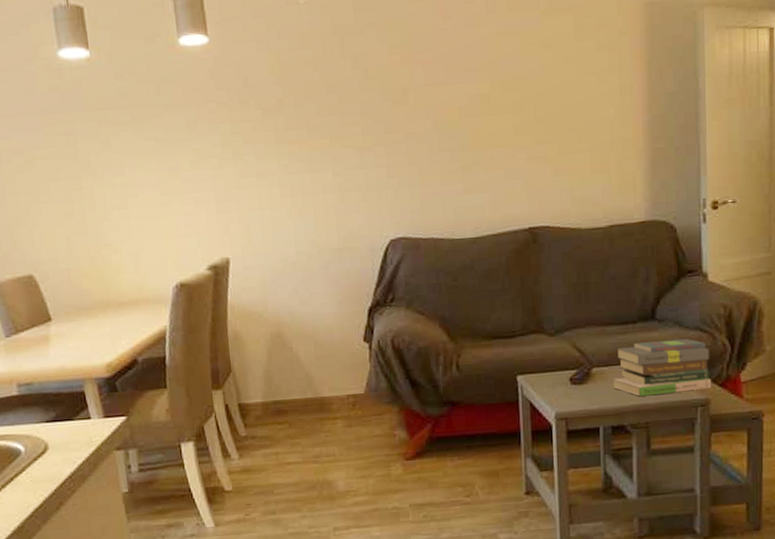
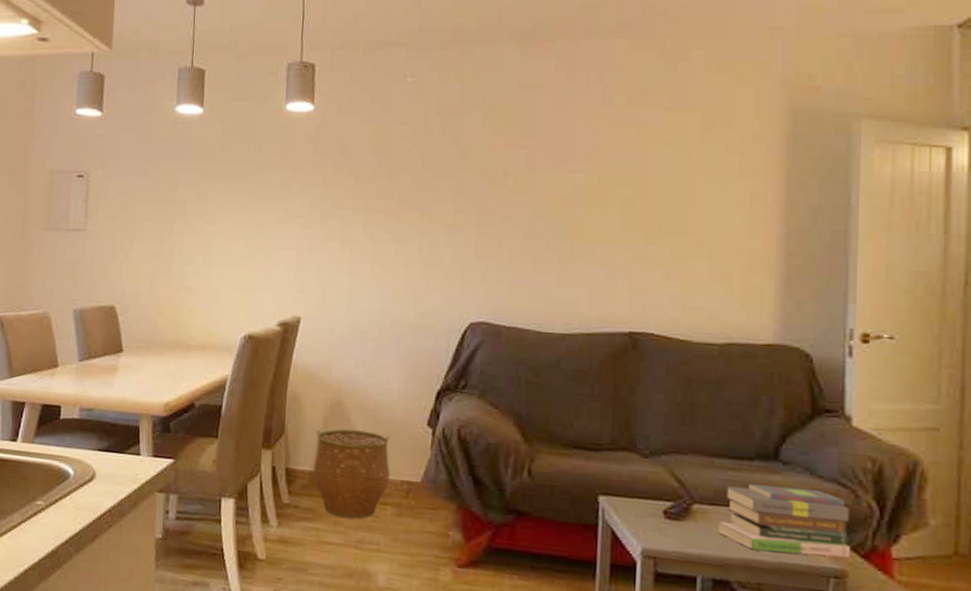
basket: none [261,356,337,438] -> present [313,429,390,518]

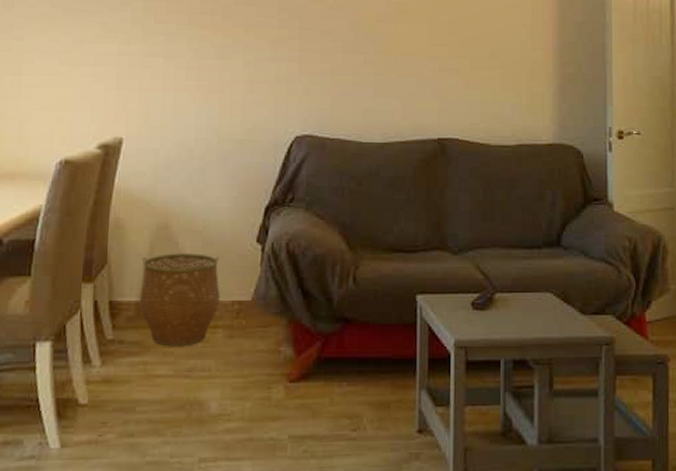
books: present [717,484,851,558] -> none [515,269,617,329]

